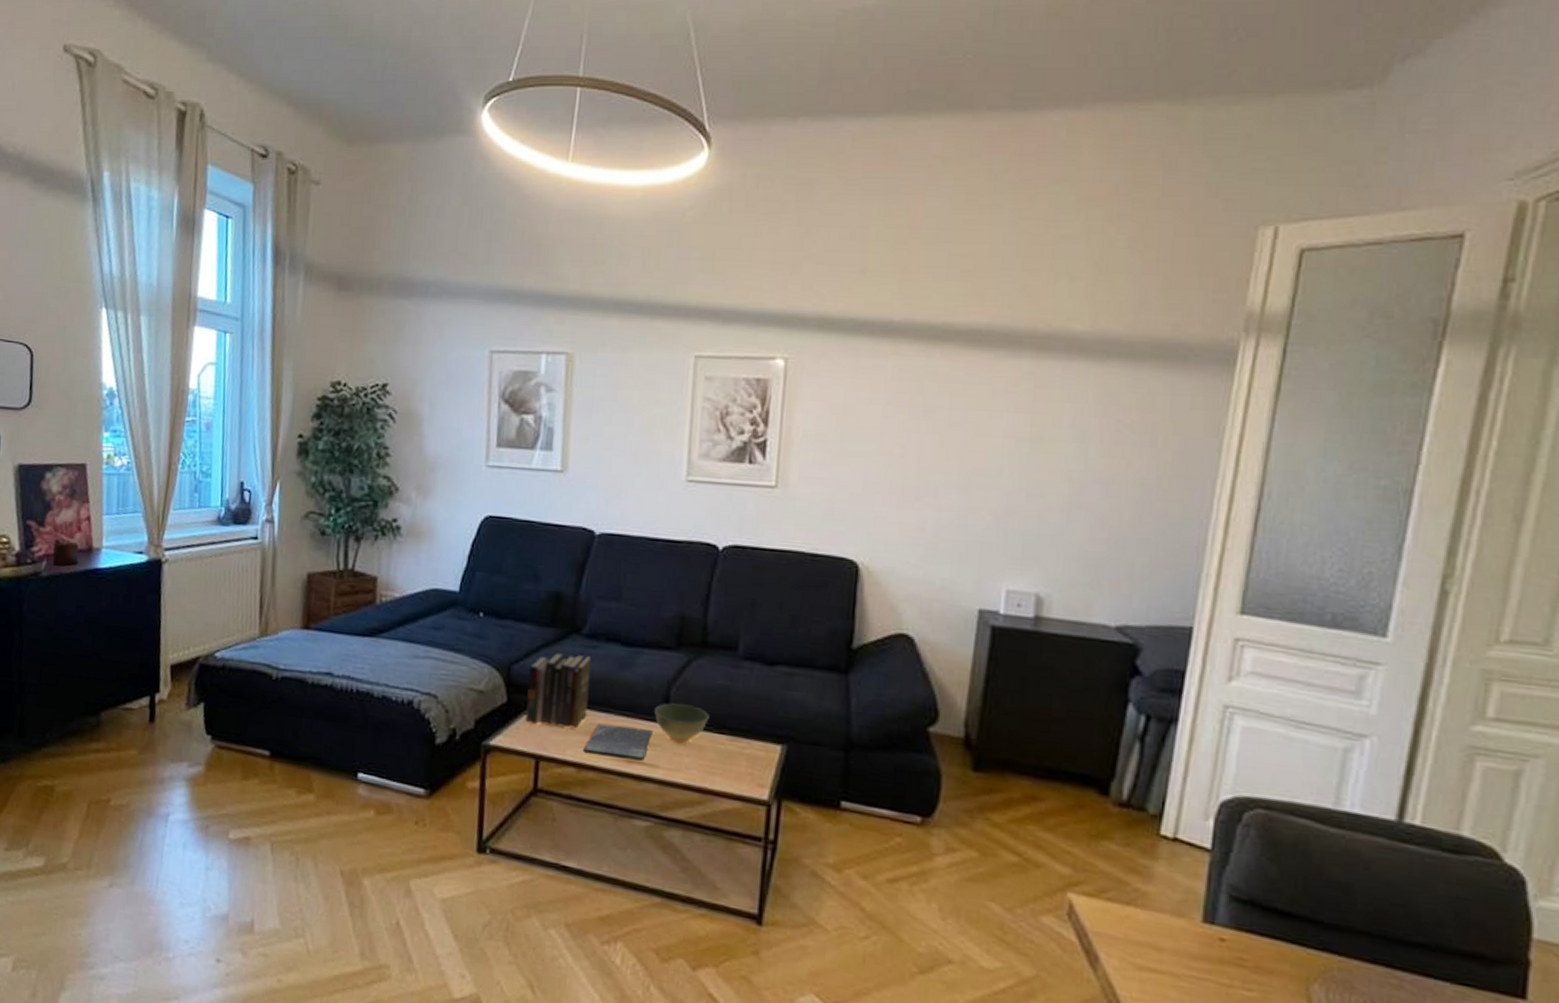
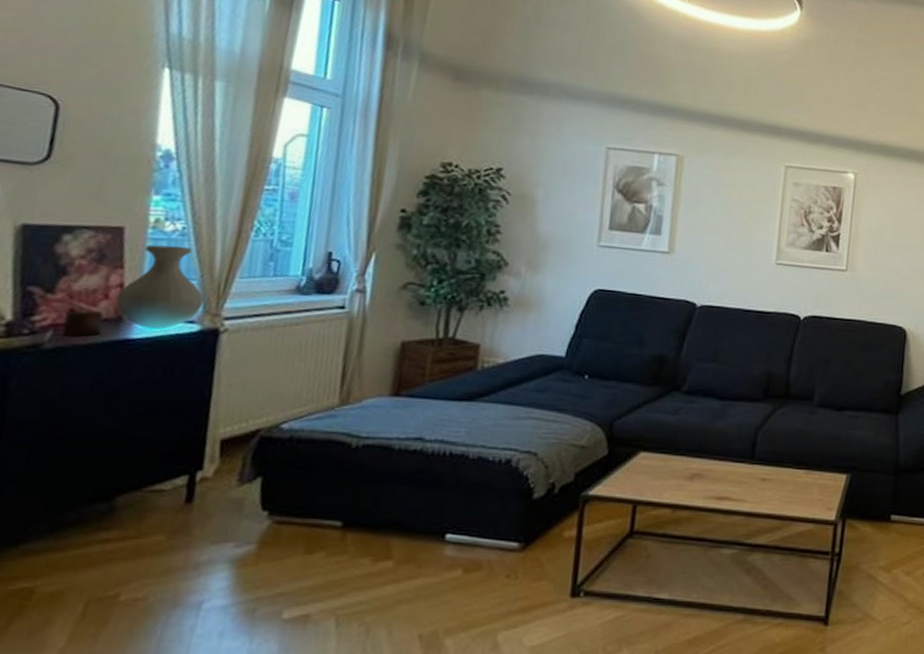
vase: none [86,479,149,560] -> present [115,244,205,330]
books: present [525,653,592,729] -> none [625,408,690,474]
magazine: present [584,722,653,759] -> none [679,467,742,496]
bowl: present [654,703,710,744] -> none [743,446,790,480]

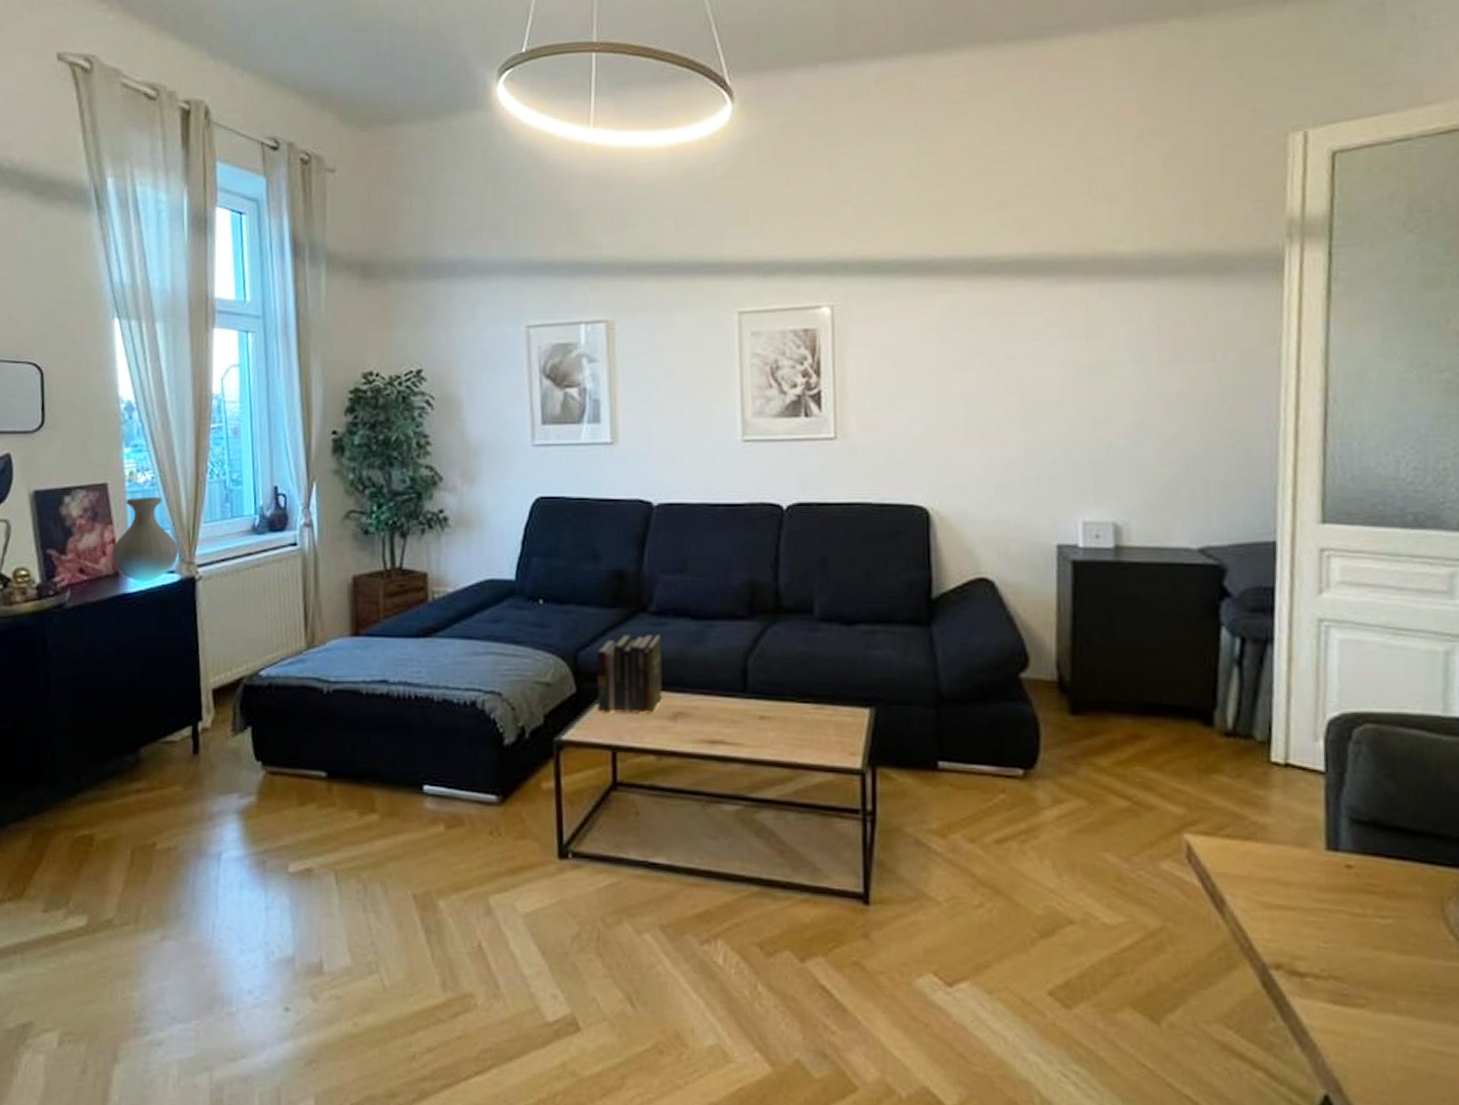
candle: present [62,306,104,337] -> none [76,564,105,595]
books: none [625,408,690,474] -> present [597,634,662,714]

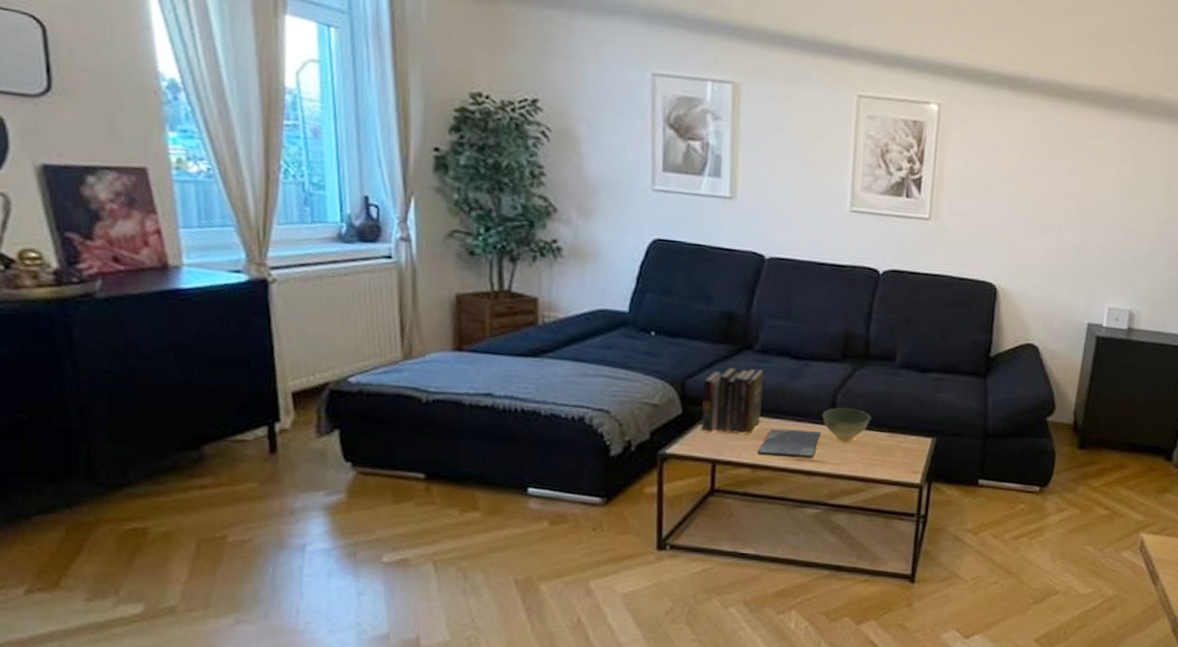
vase: present [111,497,179,582] -> none [157,187,246,279]
magazine: none [662,704,734,739] -> present [758,428,822,457]
bowl: none [733,675,791,718] -> present [822,408,871,442]

